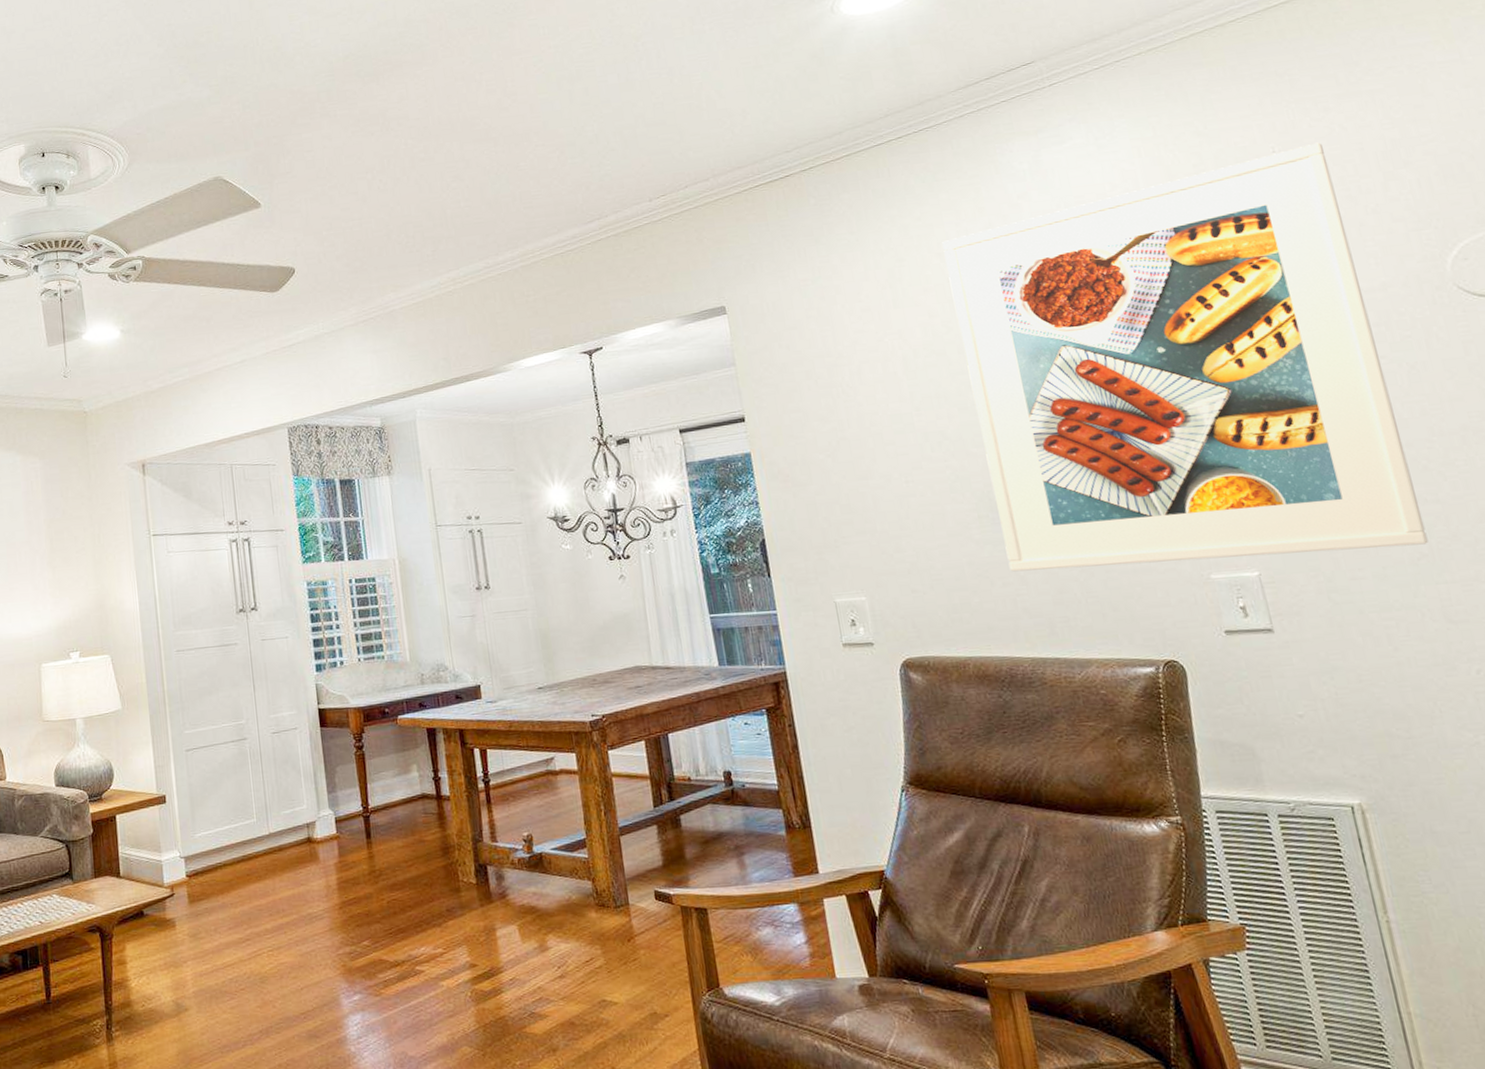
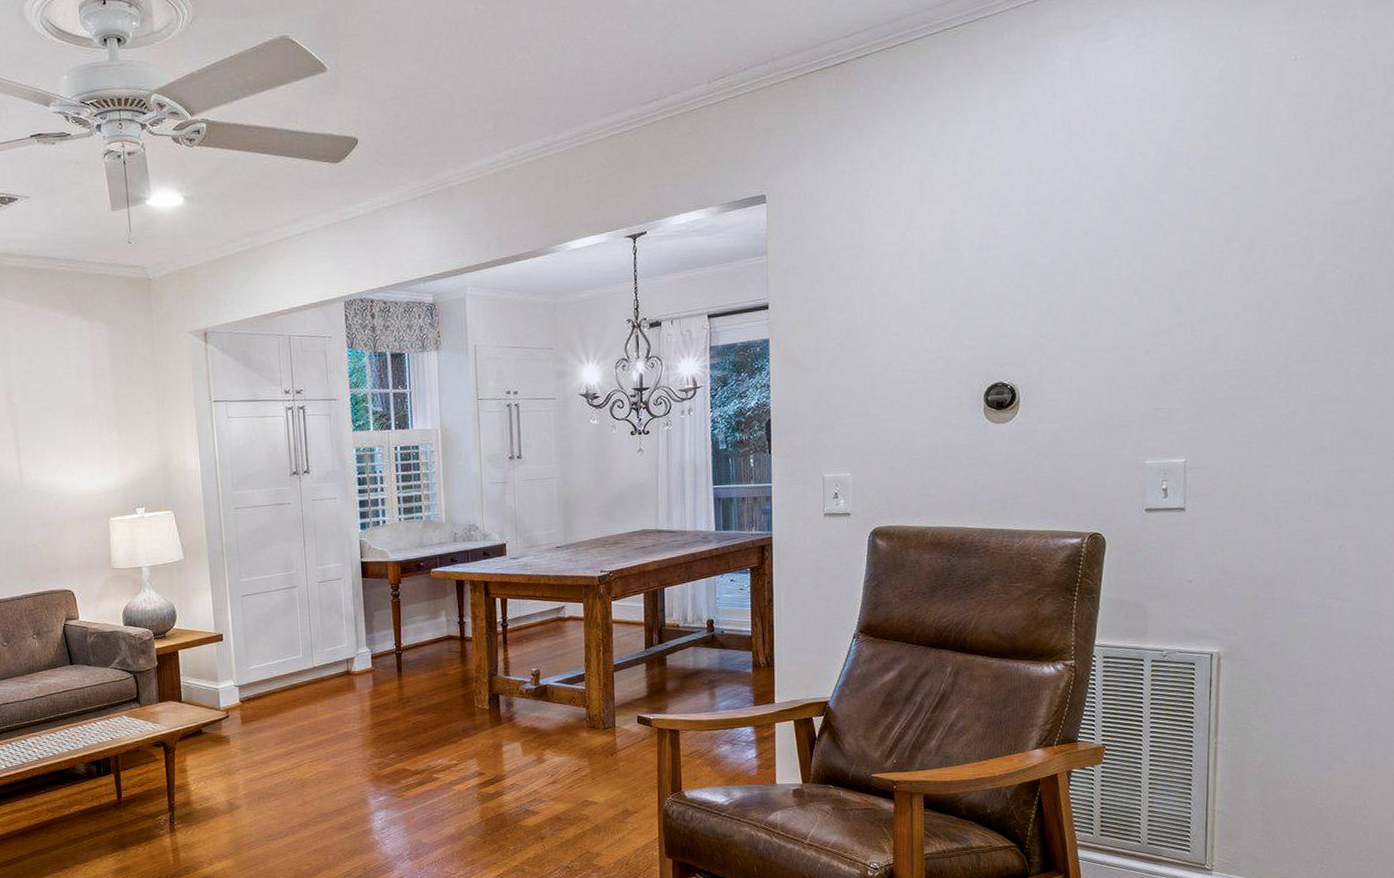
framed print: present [942,142,1429,572] -> none [975,52,1341,454]

